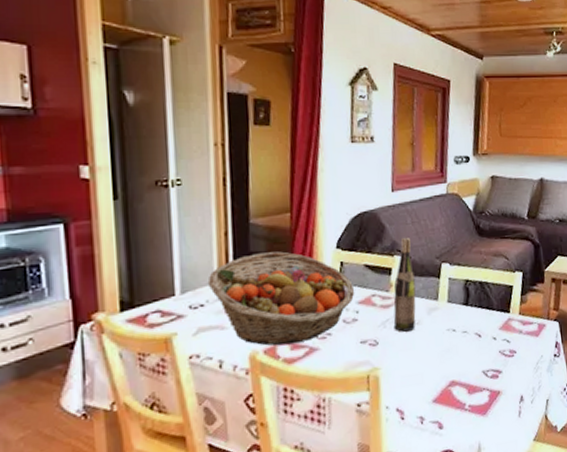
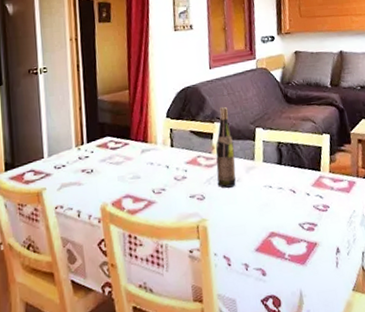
fruit basket: present [207,251,355,346] -> none [67,121,183,199]

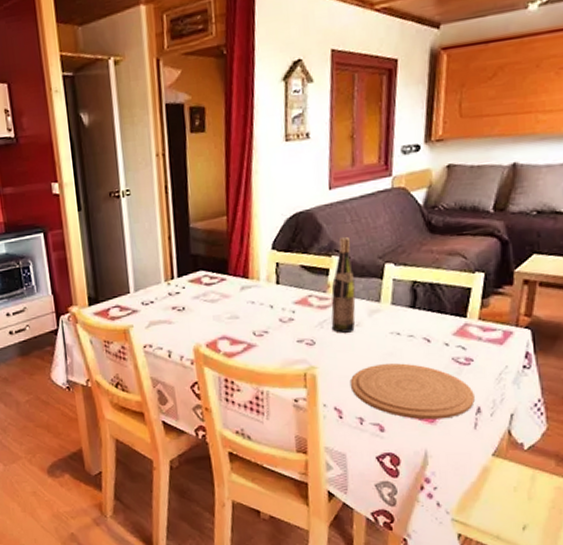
plate: none [235,212,334,262] -> present [350,363,475,420]

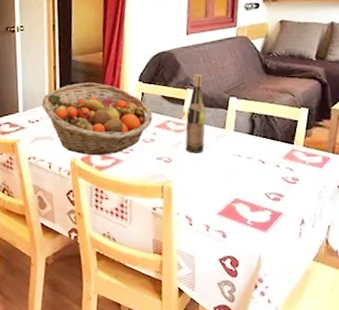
fruit basket: none [156,253,291,340] -> present [41,82,153,156]
plate: present [350,363,475,420] -> none [199,180,300,229]

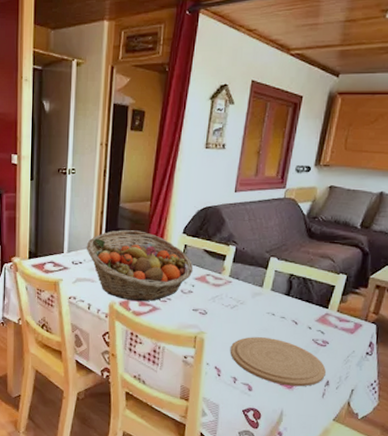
wine bottle: present [185,73,206,153] -> none [221,231,246,308]
plate: none [199,180,300,229] -> present [230,337,326,387]

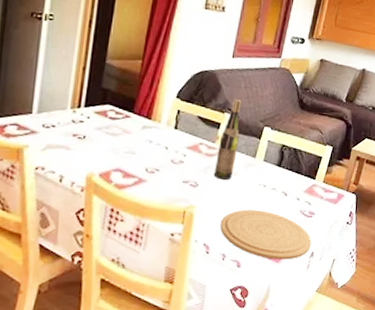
fruit basket: present [86,230,194,302] -> none [61,90,186,173]
wine bottle: none [221,231,246,308] -> present [213,98,241,180]

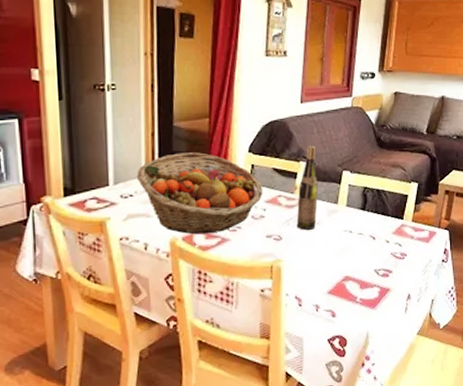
fruit basket: none [61,90,186,173] -> present [136,152,263,234]
plate: present [220,210,311,260] -> none [309,257,406,306]

